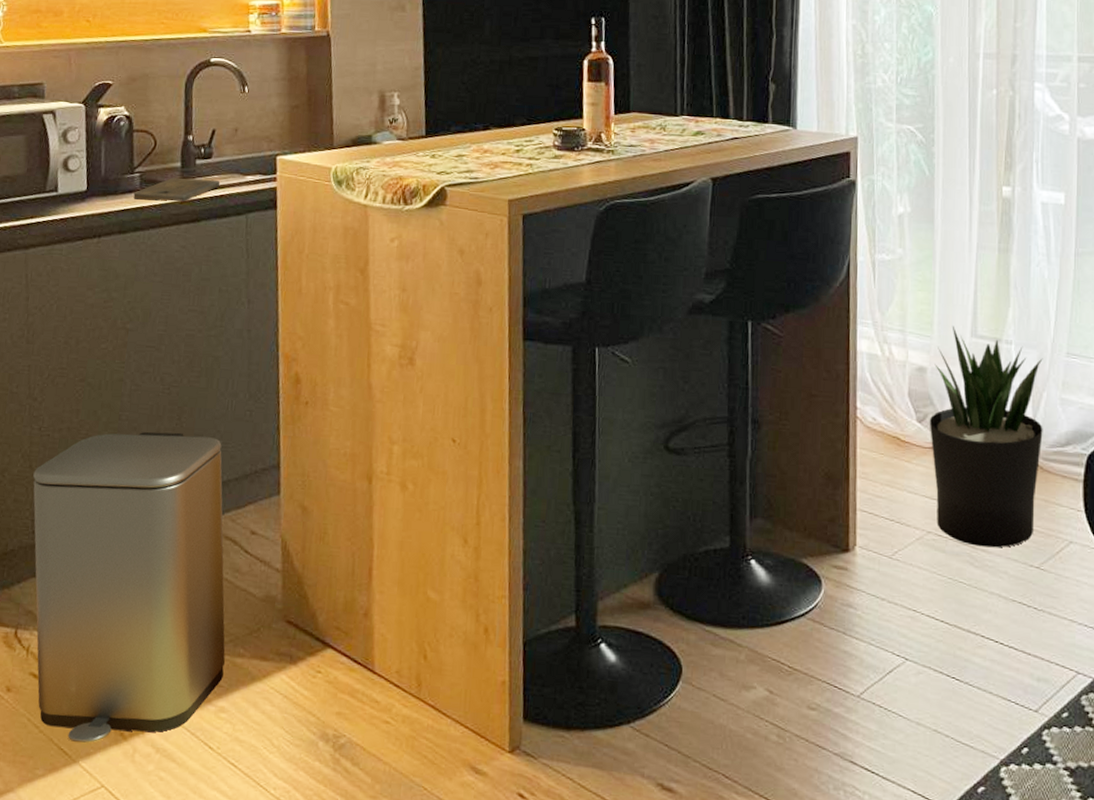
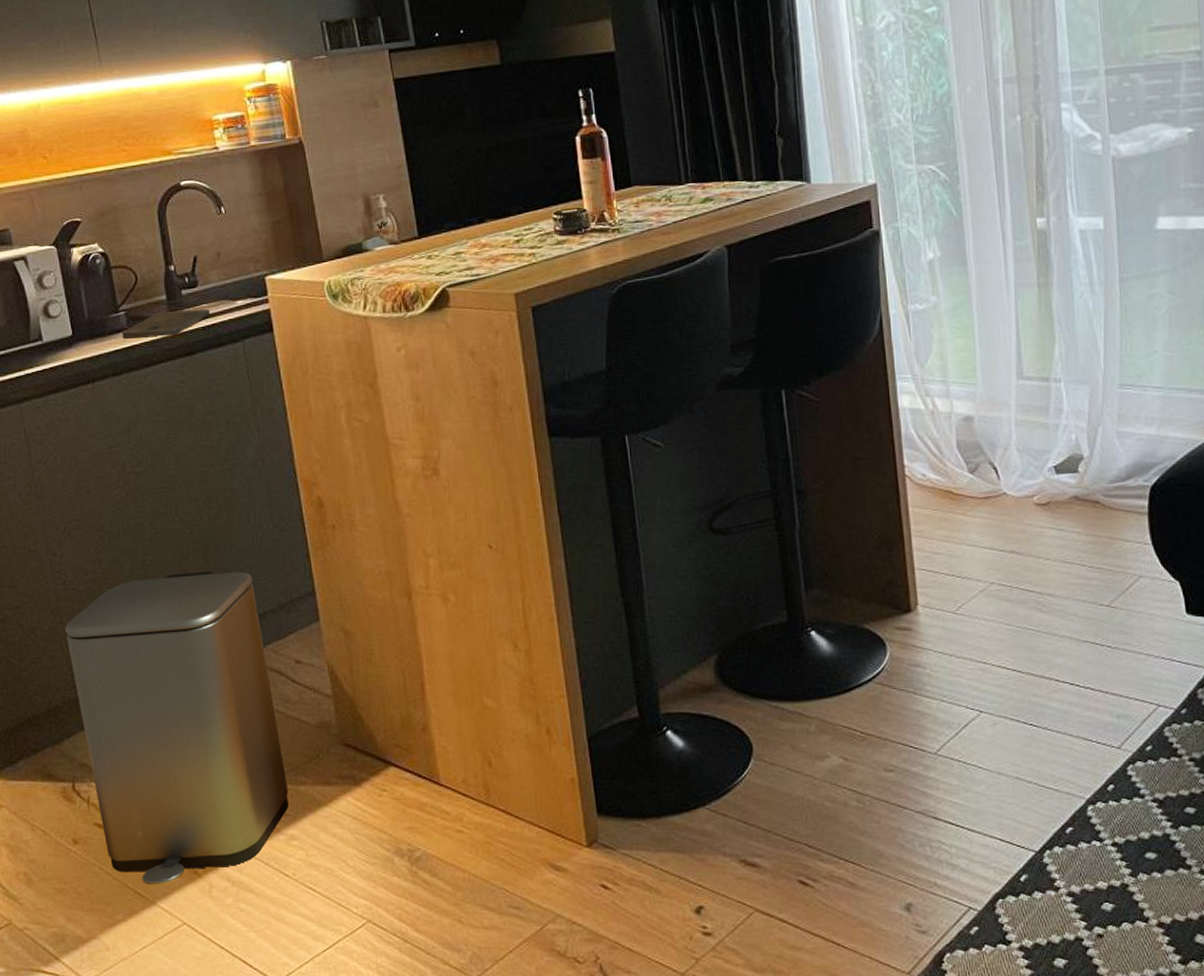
planter: present [929,325,1043,548] -> none [981,369,1102,592]

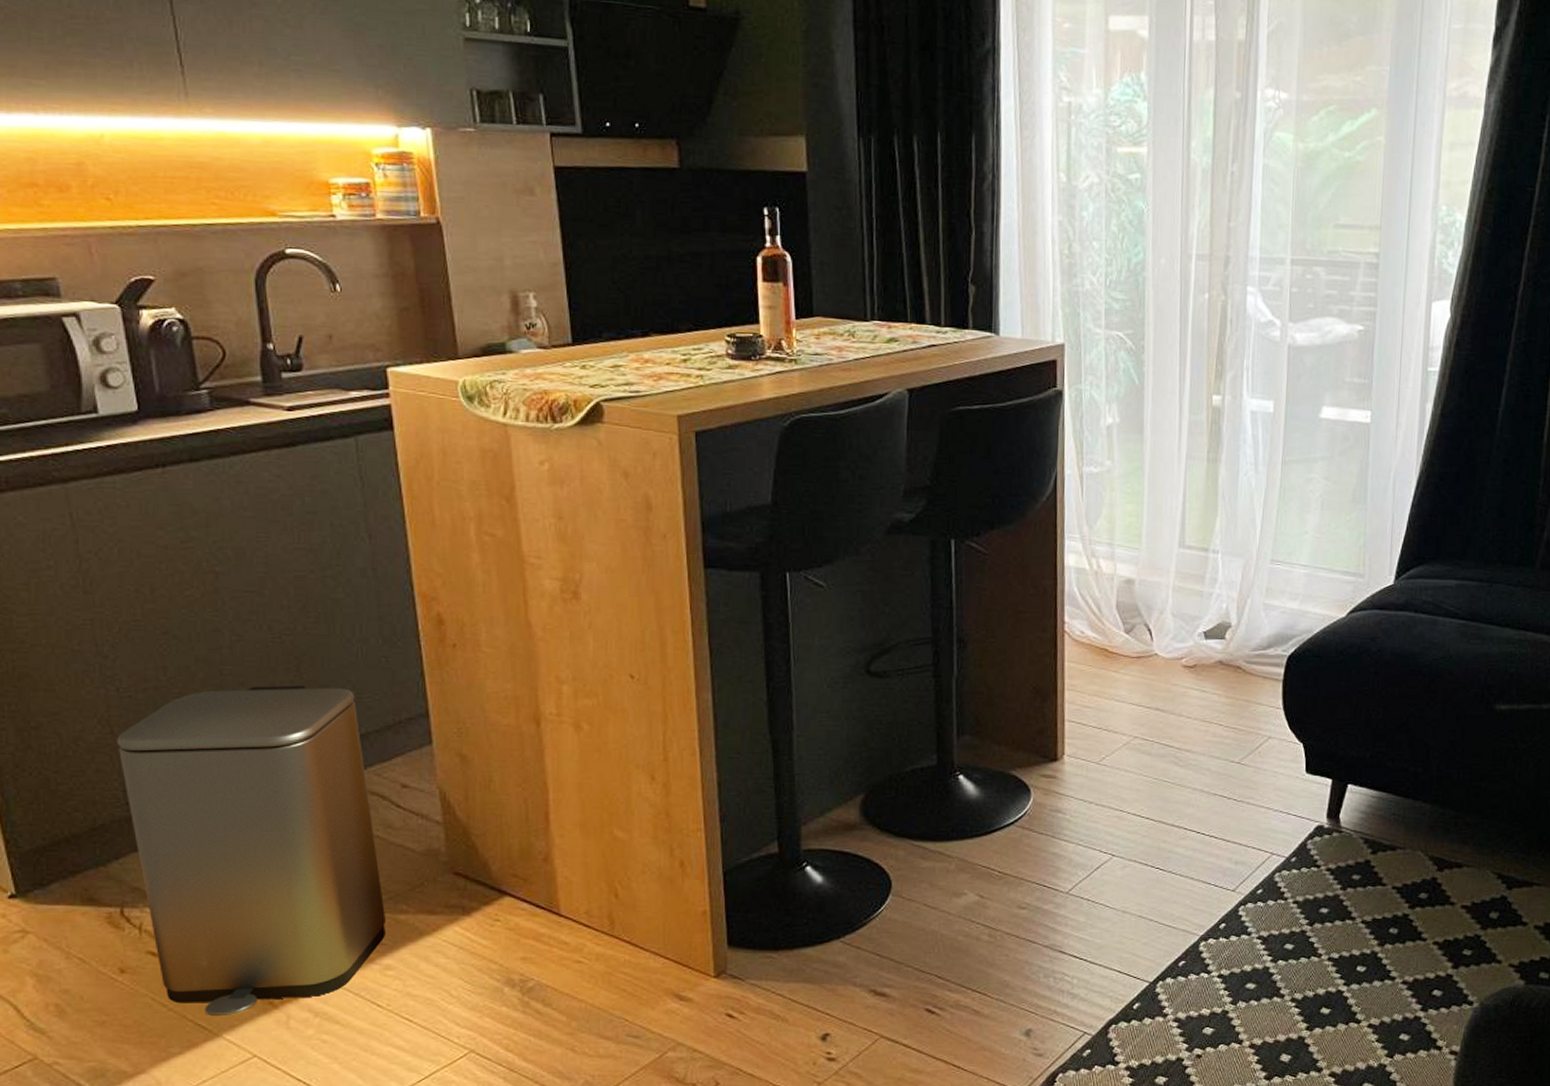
cutting board: present [122,309,211,339] -> none [203,394,317,424]

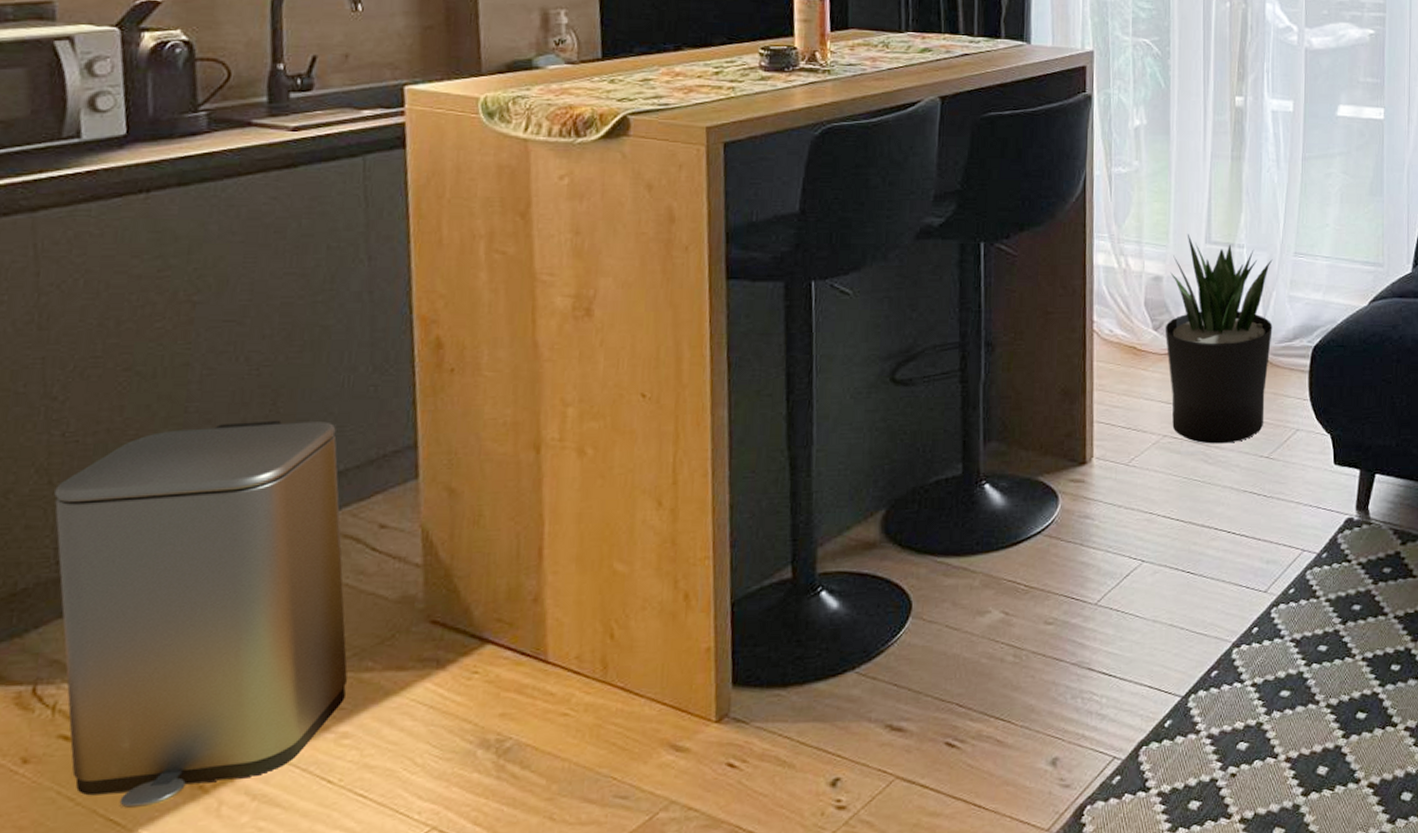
planter: none [1136,537,1248,748] -> present [1165,233,1273,444]

